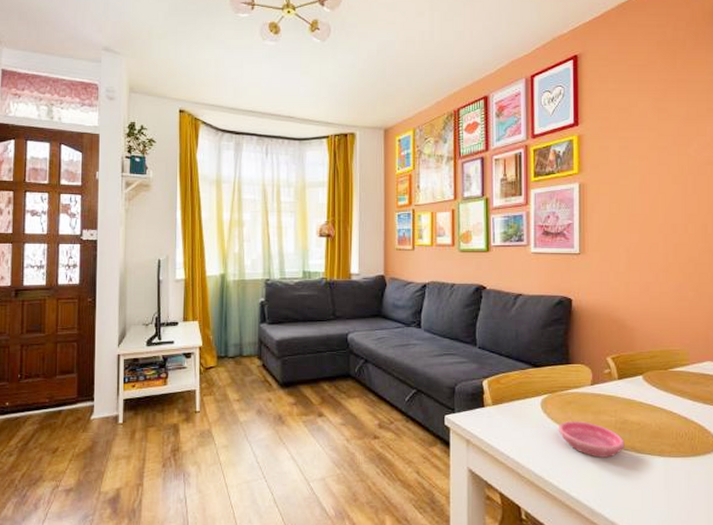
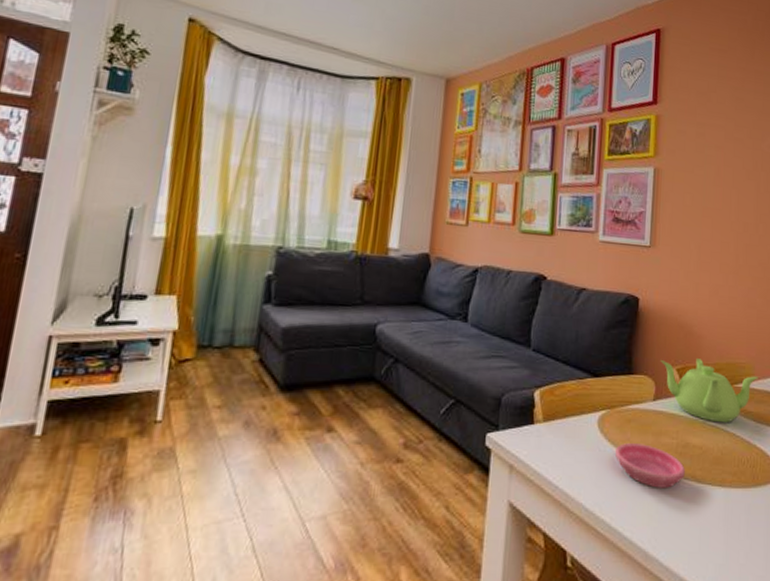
teapot: none [596,348,693,403] -> present [660,358,758,423]

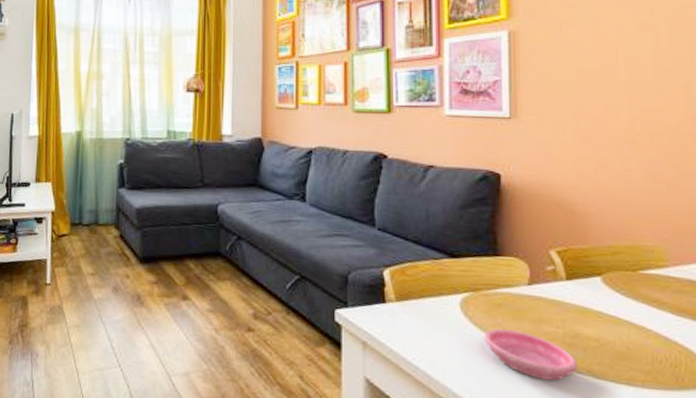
teapot: present [660,358,758,423] -> none [534,240,675,315]

